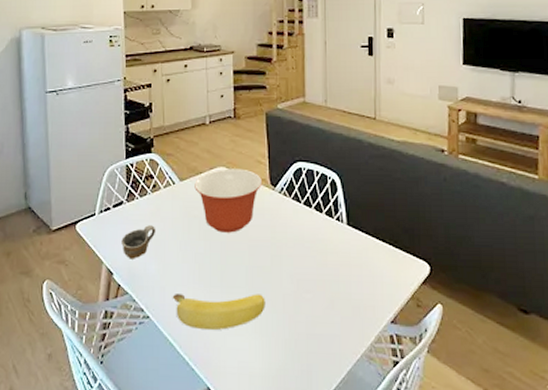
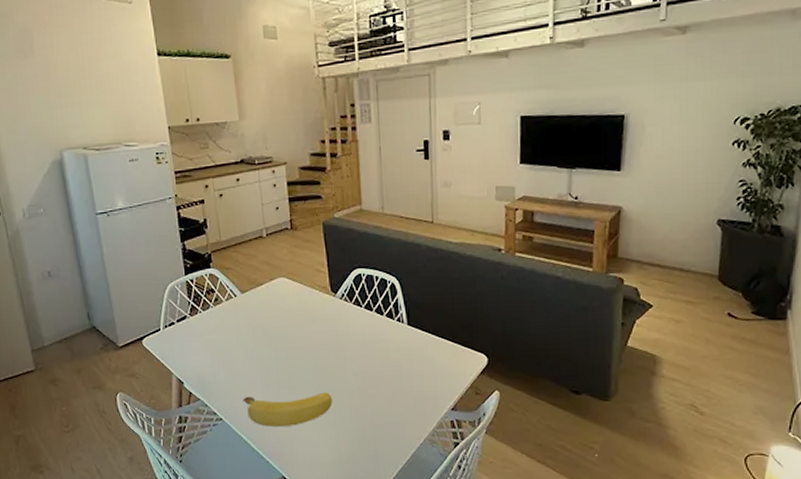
cup: present [121,225,156,259] -> none [188,336,222,369]
mixing bowl: present [195,168,263,233] -> none [256,278,324,339]

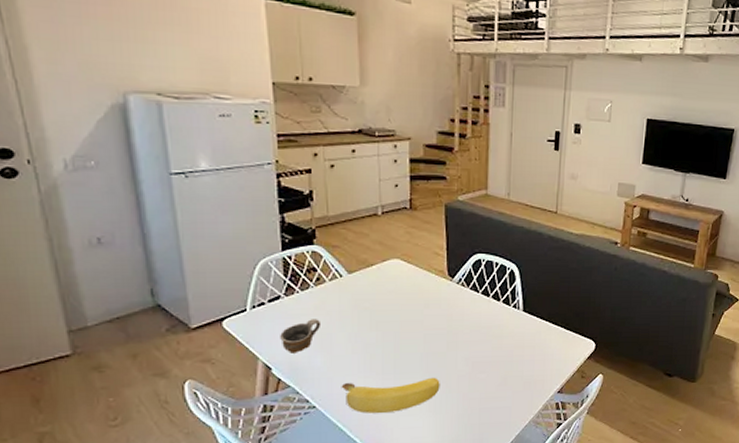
cup: none [188,336,222,369] -> present [280,319,322,353]

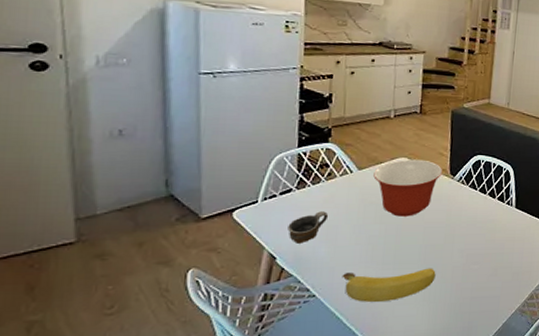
mixing bowl: none [365,260,440,323] -> present [373,159,443,217]

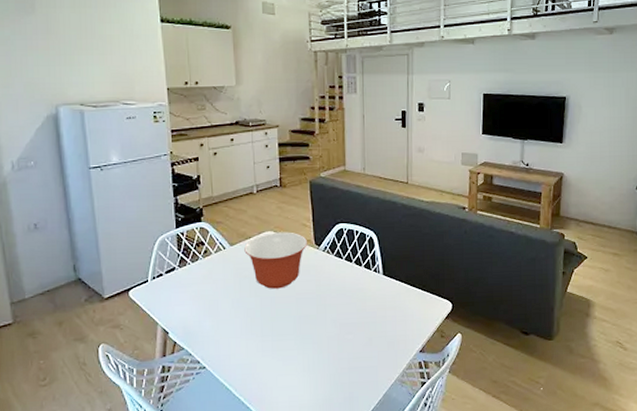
cup: present [288,211,329,244] -> none [175,287,209,319]
banana: present [342,268,436,302] -> none [226,338,312,373]

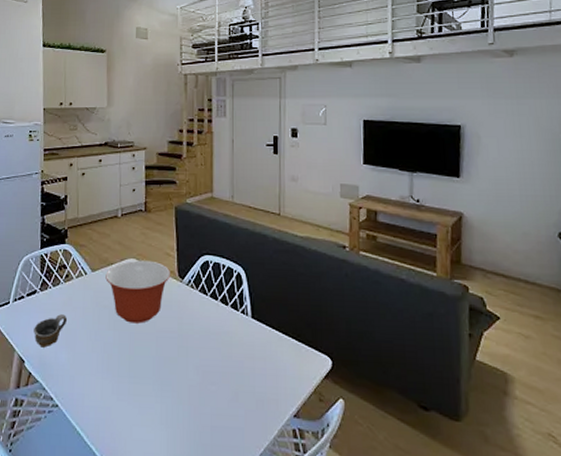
cup: none [175,287,209,319] -> present [34,314,68,348]

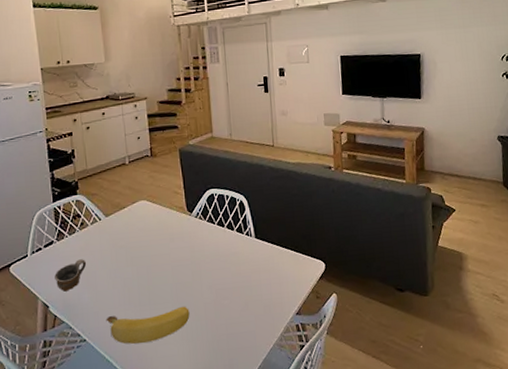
banana: none [81,383,171,420] -> present [106,306,190,344]
mixing bowl: present [105,260,171,324] -> none [119,200,181,258]

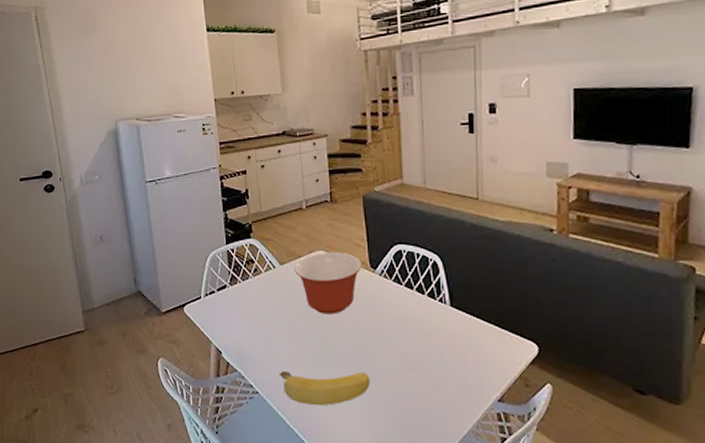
cup: present [54,259,87,292] -> none [227,307,260,339]
mixing bowl: none [119,200,181,258] -> present [294,252,363,314]

